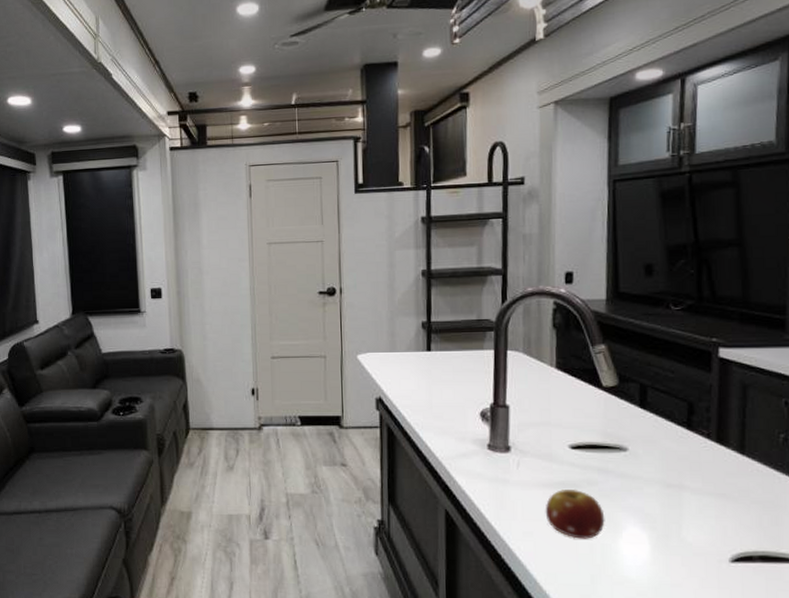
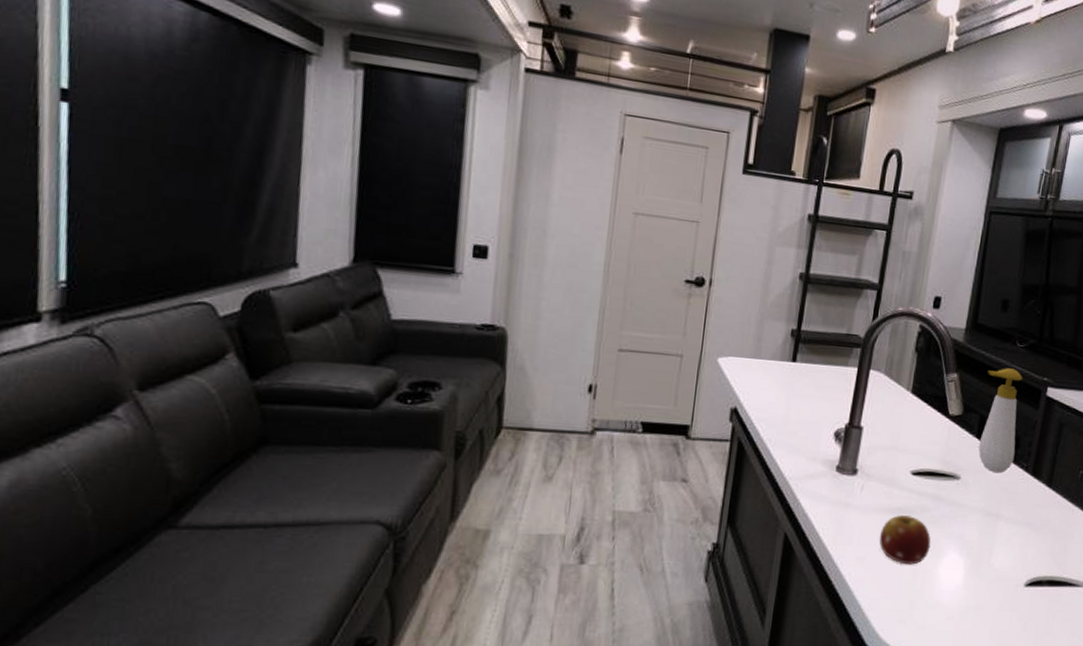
soap bottle: none [641,333,691,442] -> present [978,368,1023,473]

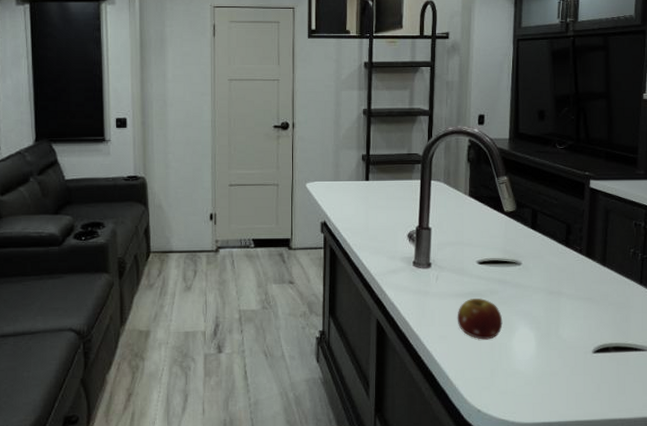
soap bottle: present [978,368,1023,473] -> none [534,167,568,257]

